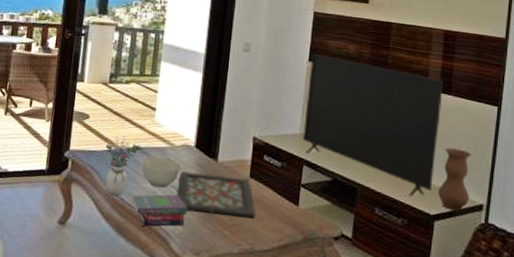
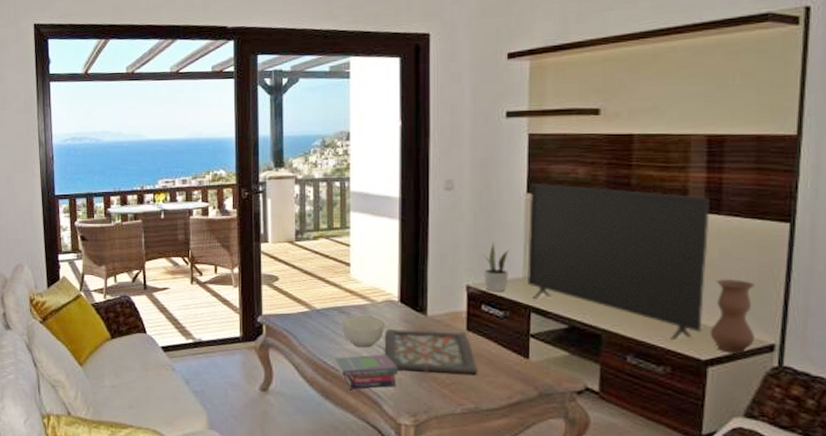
bouquet: present [105,136,142,196] -> none [300,296,340,359]
potted plant: none [268,101,291,145] -> present [482,242,510,292]

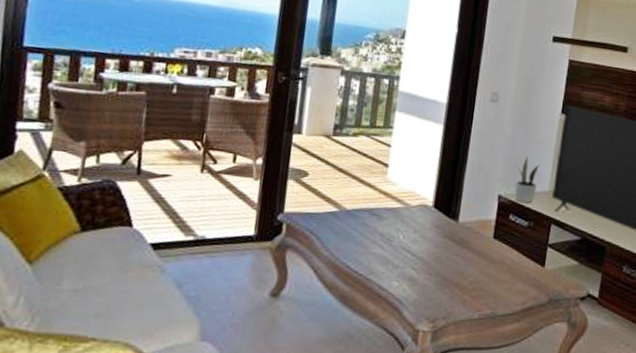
books: present [334,354,398,389] -> none [357,259,423,295]
bowl: present [341,316,384,348] -> none [371,219,416,252]
decorative tray: present [384,329,477,376] -> none [412,234,498,282]

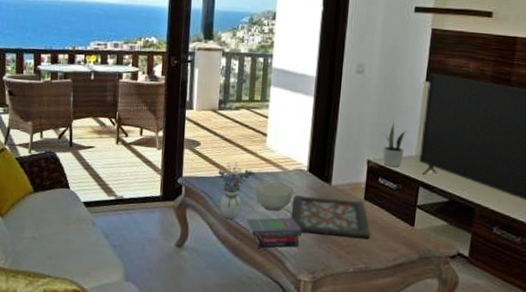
bouquet: none [327,195,372,262] -> present [218,162,255,219]
books: none [357,259,423,295] -> present [245,217,302,248]
bowl: none [371,219,416,252] -> present [255,182,293,211]
decorative tray: none [412,234,498,282] -> present [291,195,370,239]

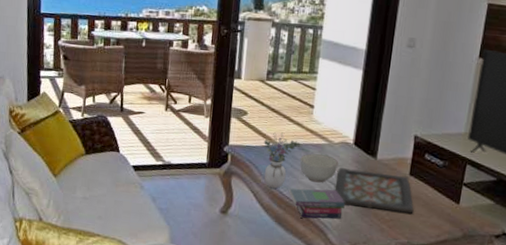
potted plant: present [383,123,406,168] -> none [430,99,456,144]

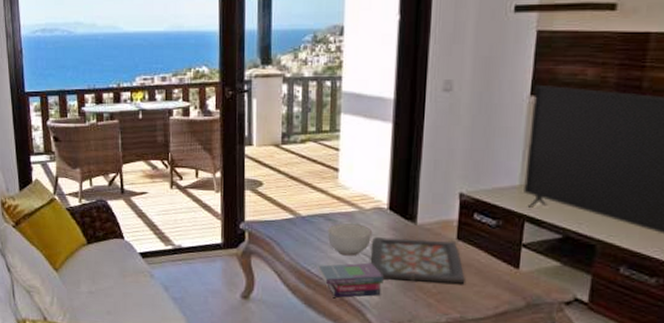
bouquet: present [264,132,300,189] -> none [284,202,326,267]

